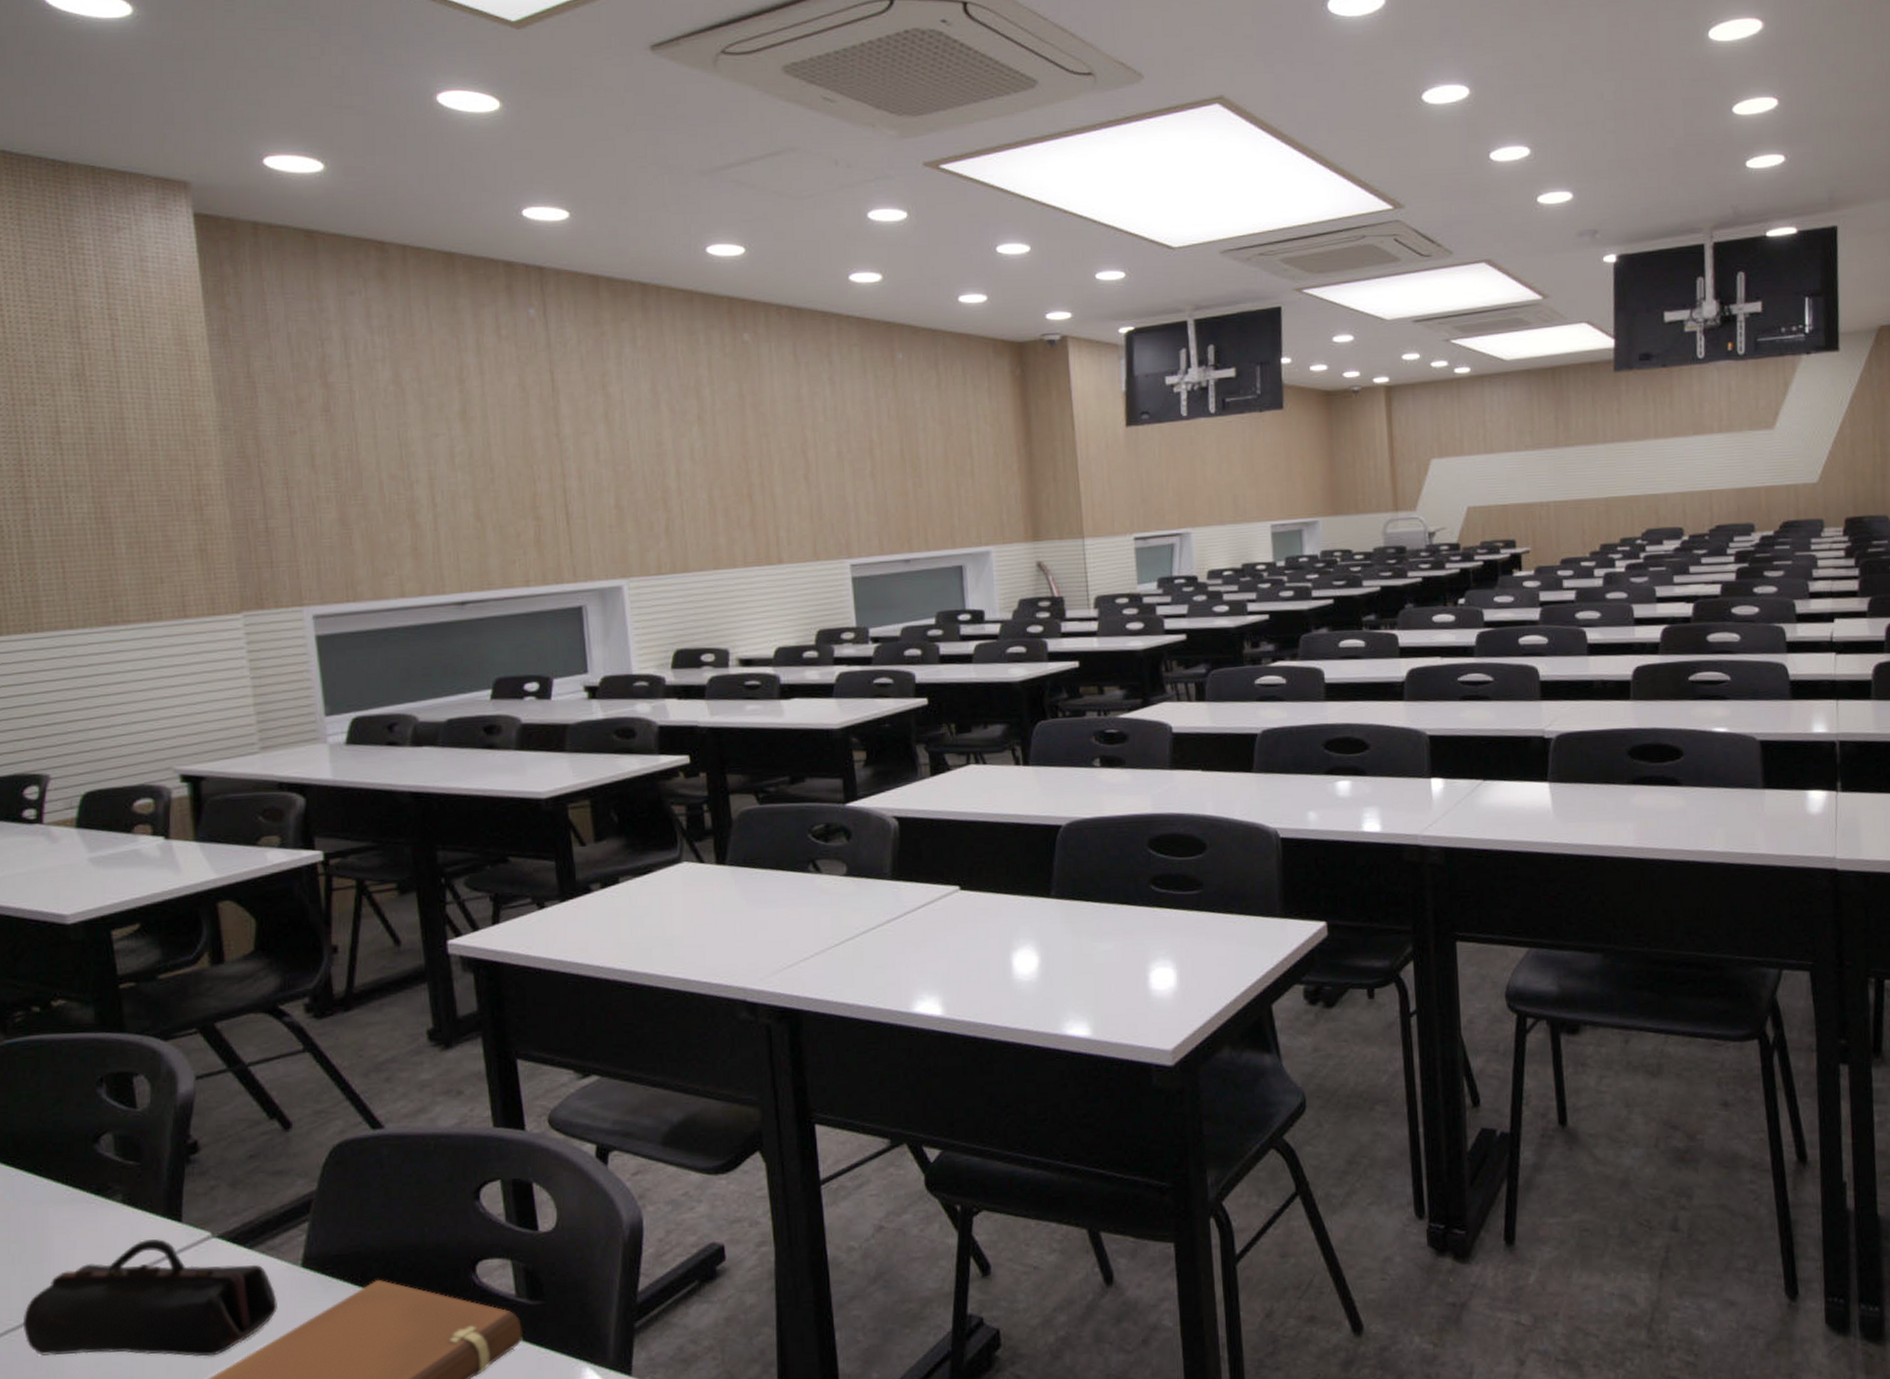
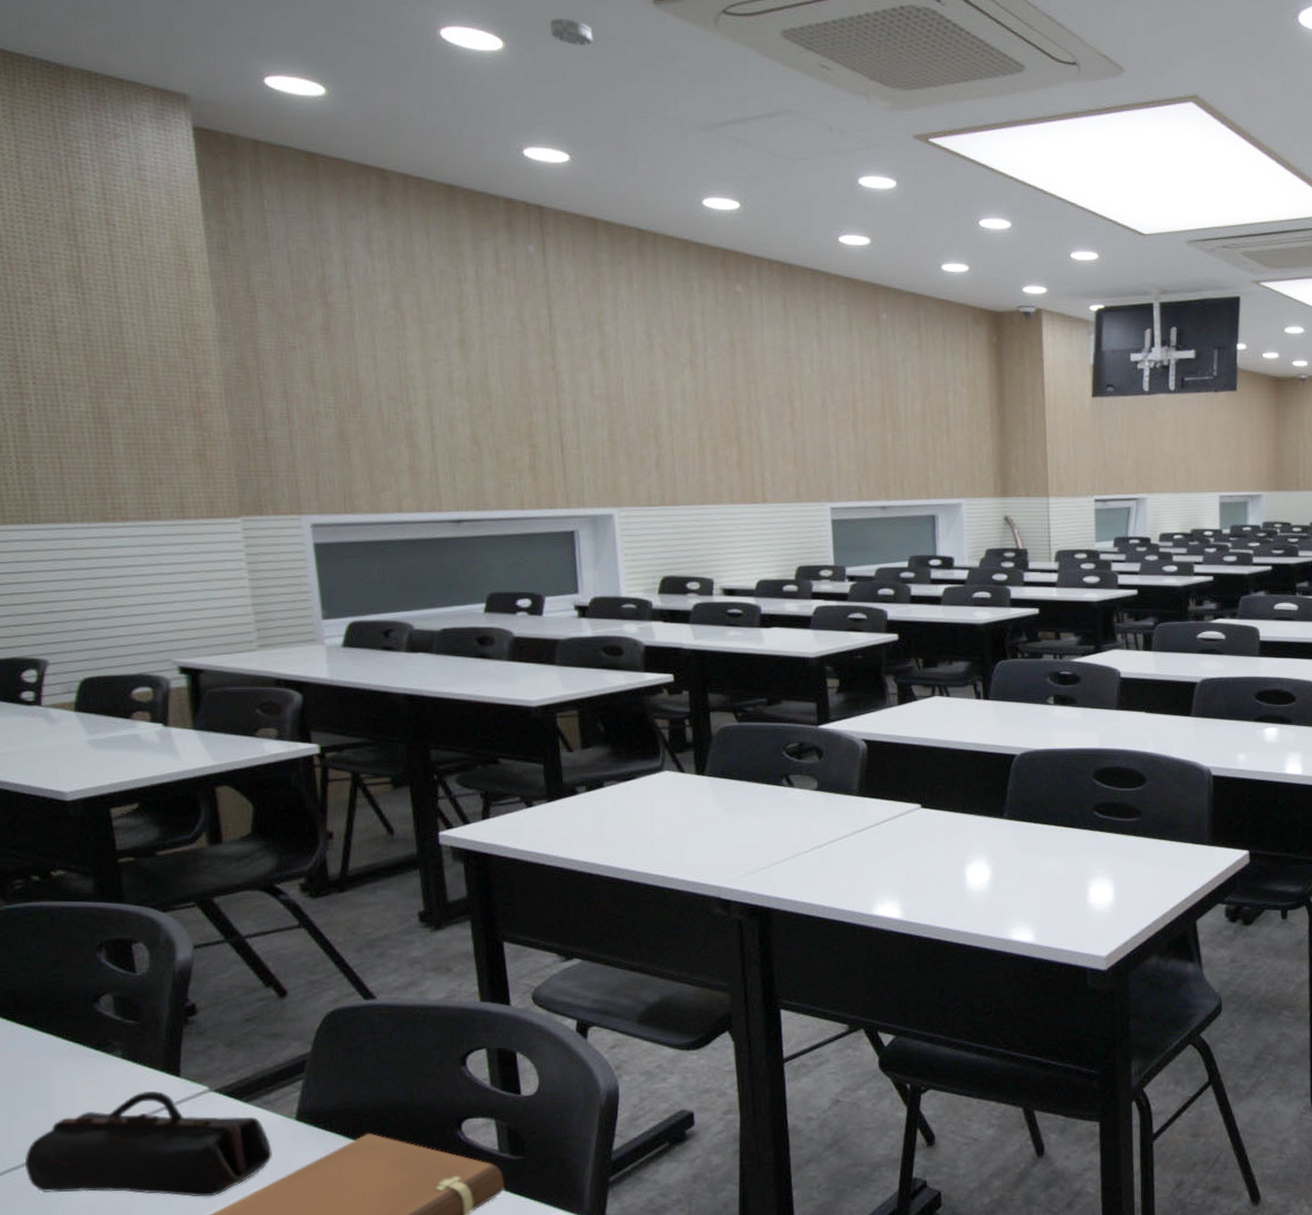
smoke detector: none [546,72,590,100] -> present [549,17,593,47]

